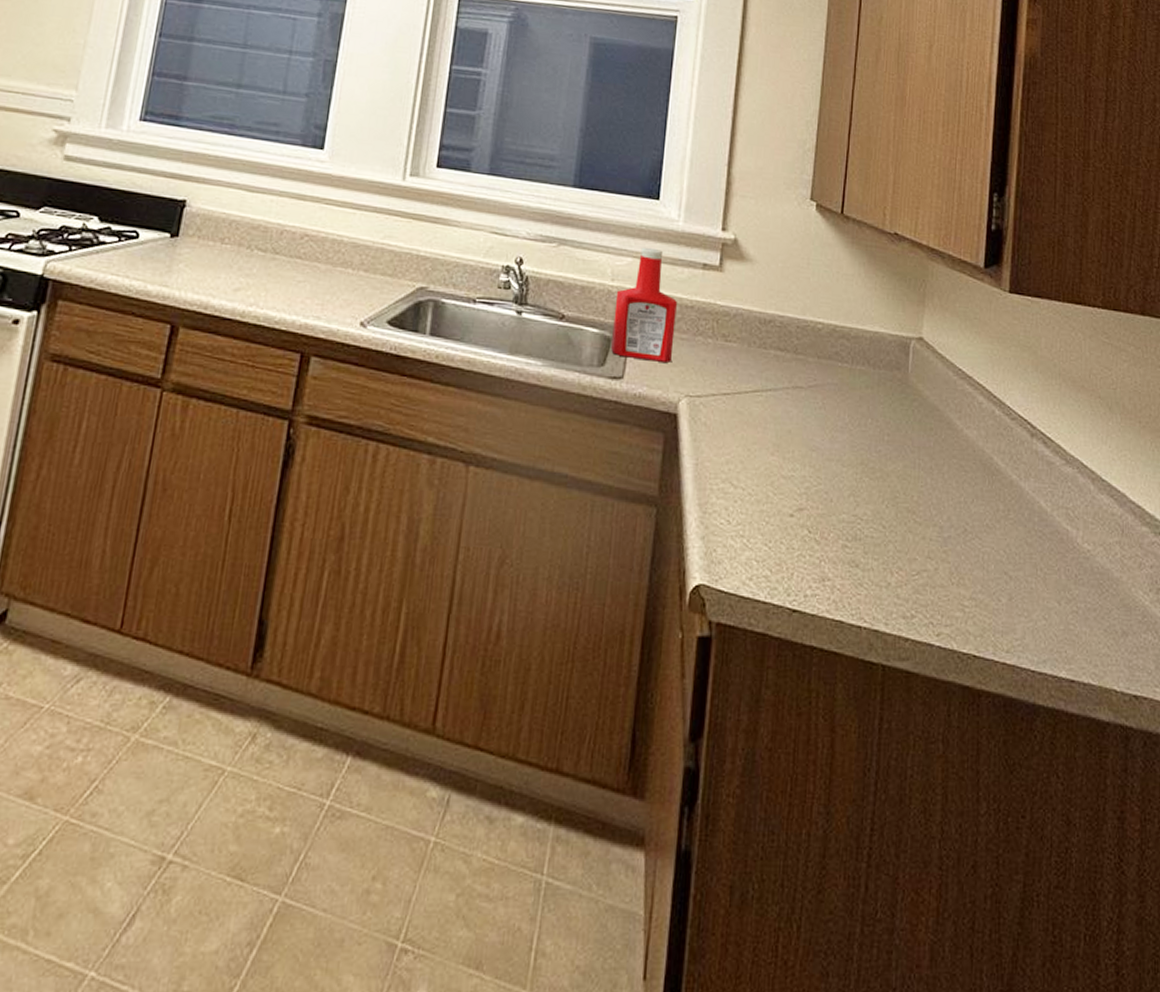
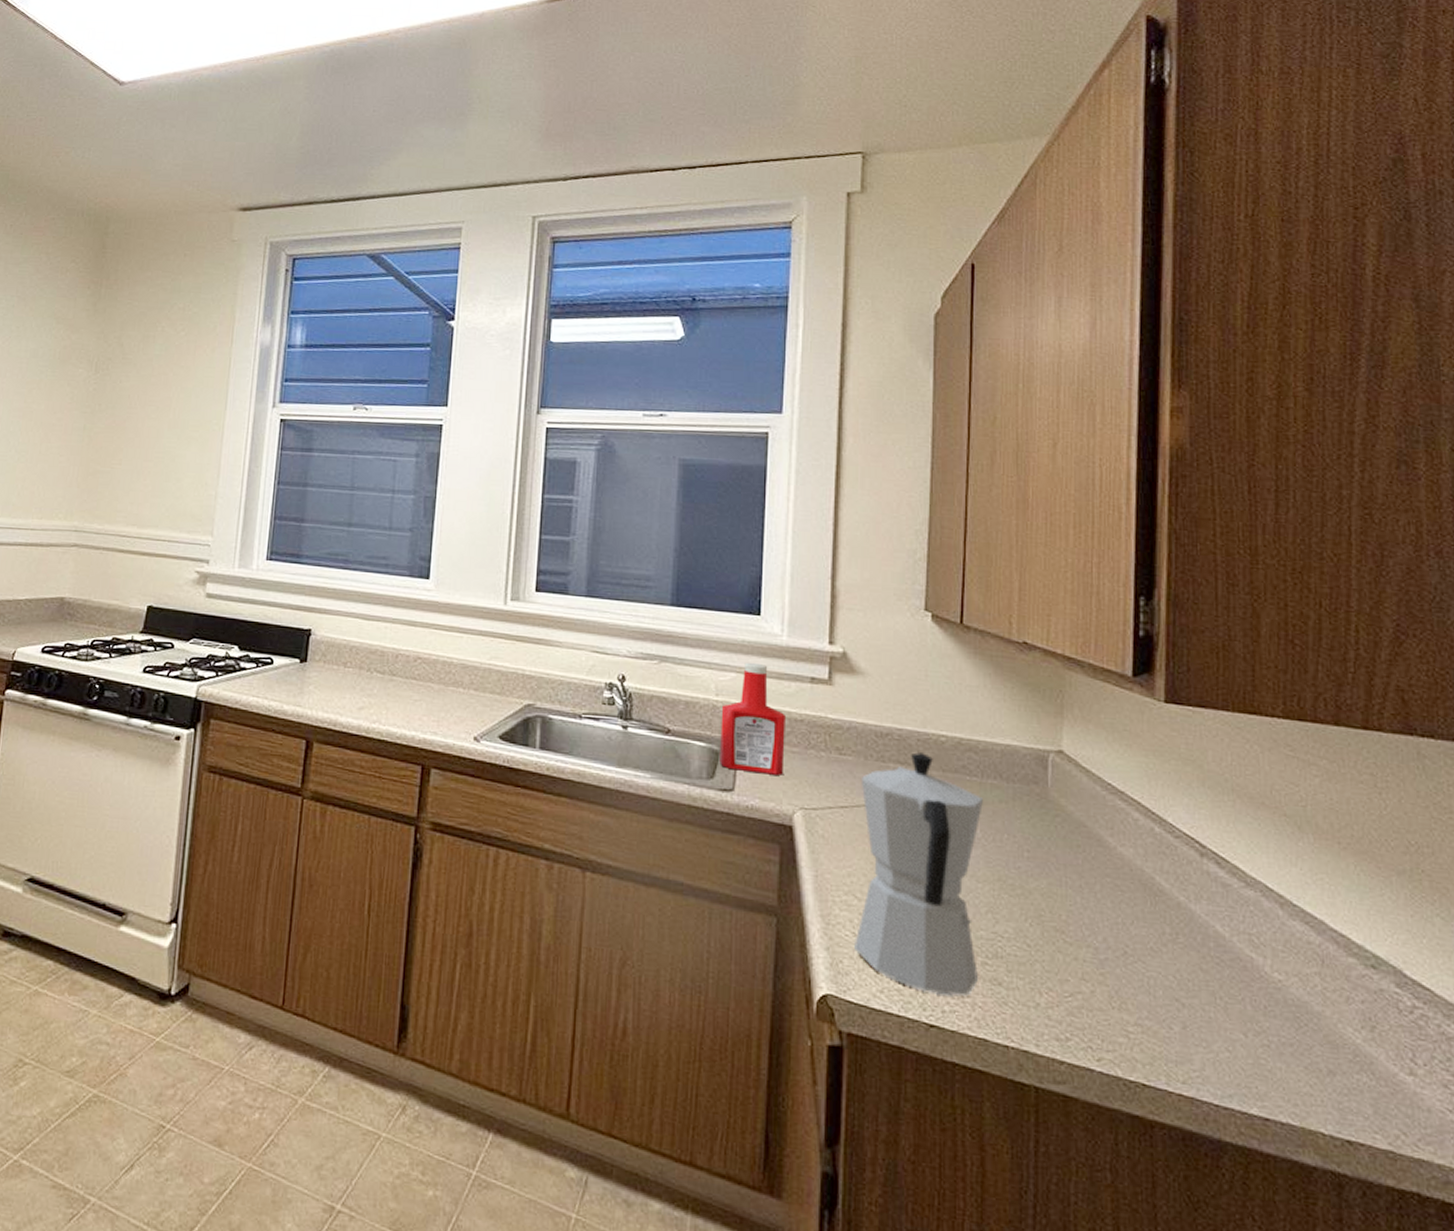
moka pot: none [728,339,852,579] -> present [855,752,983,995]

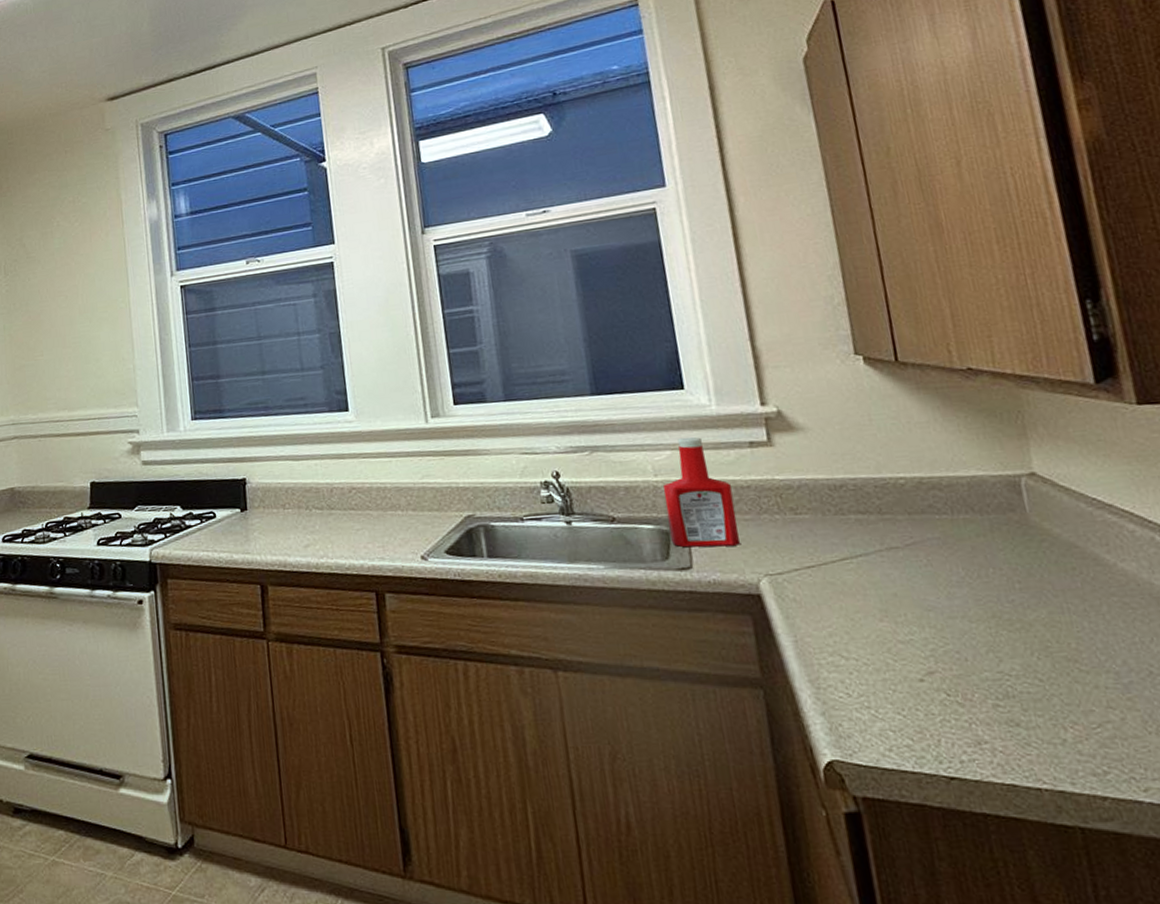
moka pot: present [855,752,983,995] -> none [822,499,993,744]

